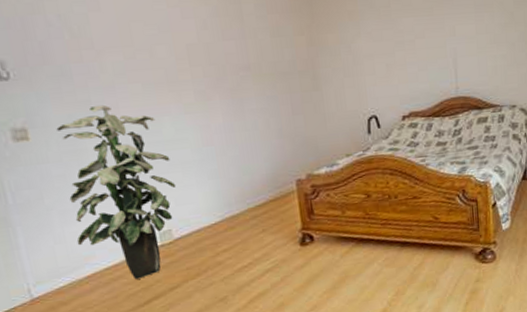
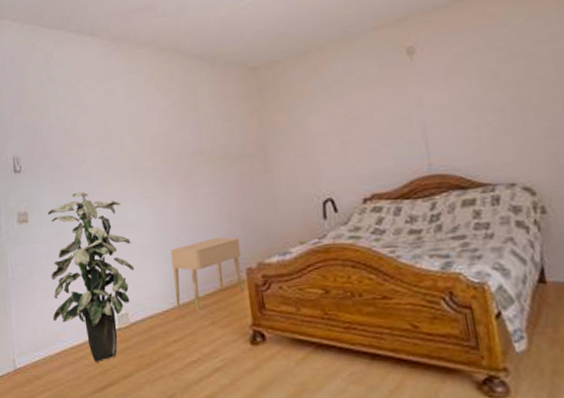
nightstand: none [216,151,293,222] -> present [170,237,244,311]

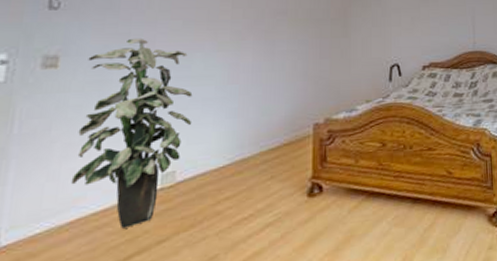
nightstand: present [170,237,244,311] -> none [235,94,310,166]

